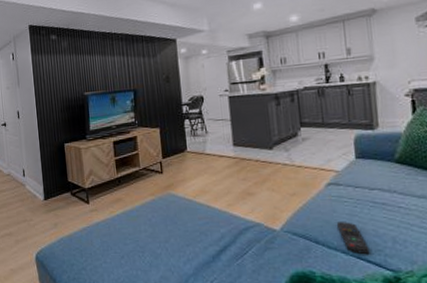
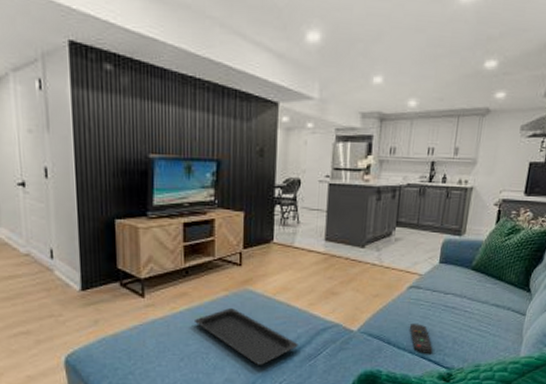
serving tray: none [130,211,223,264] -> present [195,308,298,365]

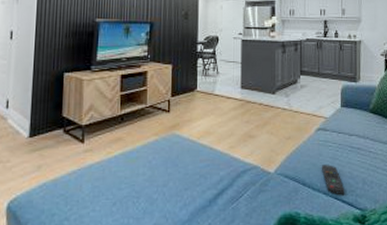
serving tray: present [195,308,298,365] -> none [128,152,221,209]

